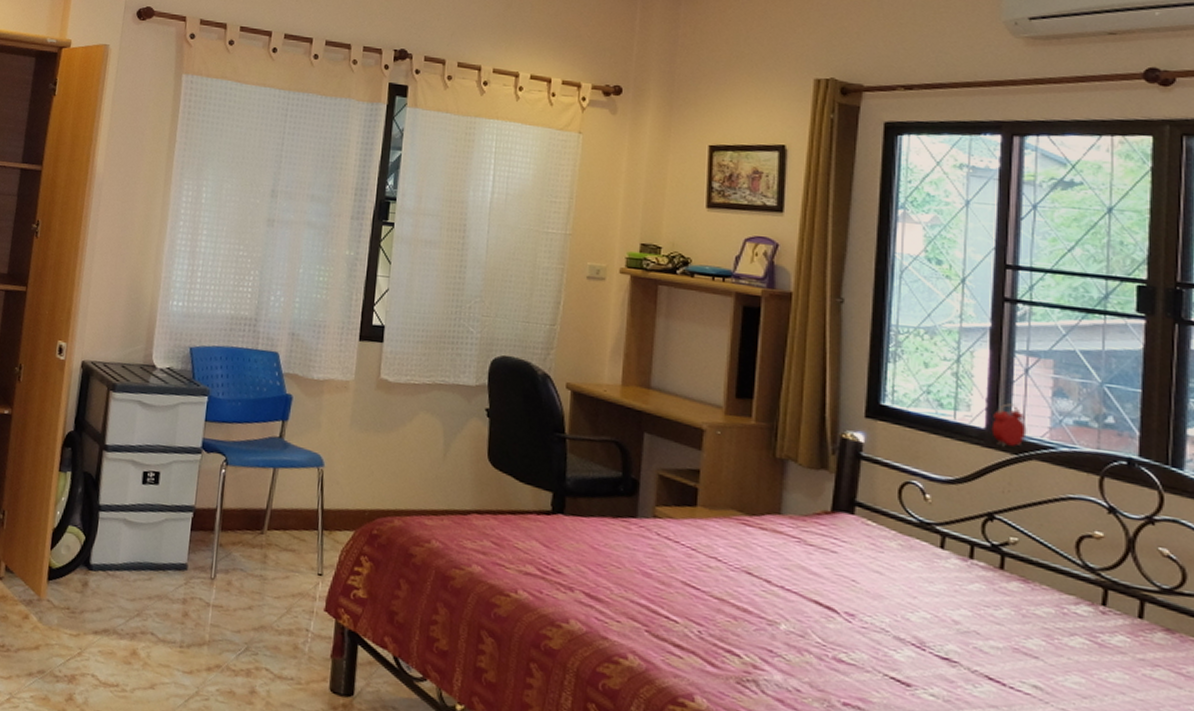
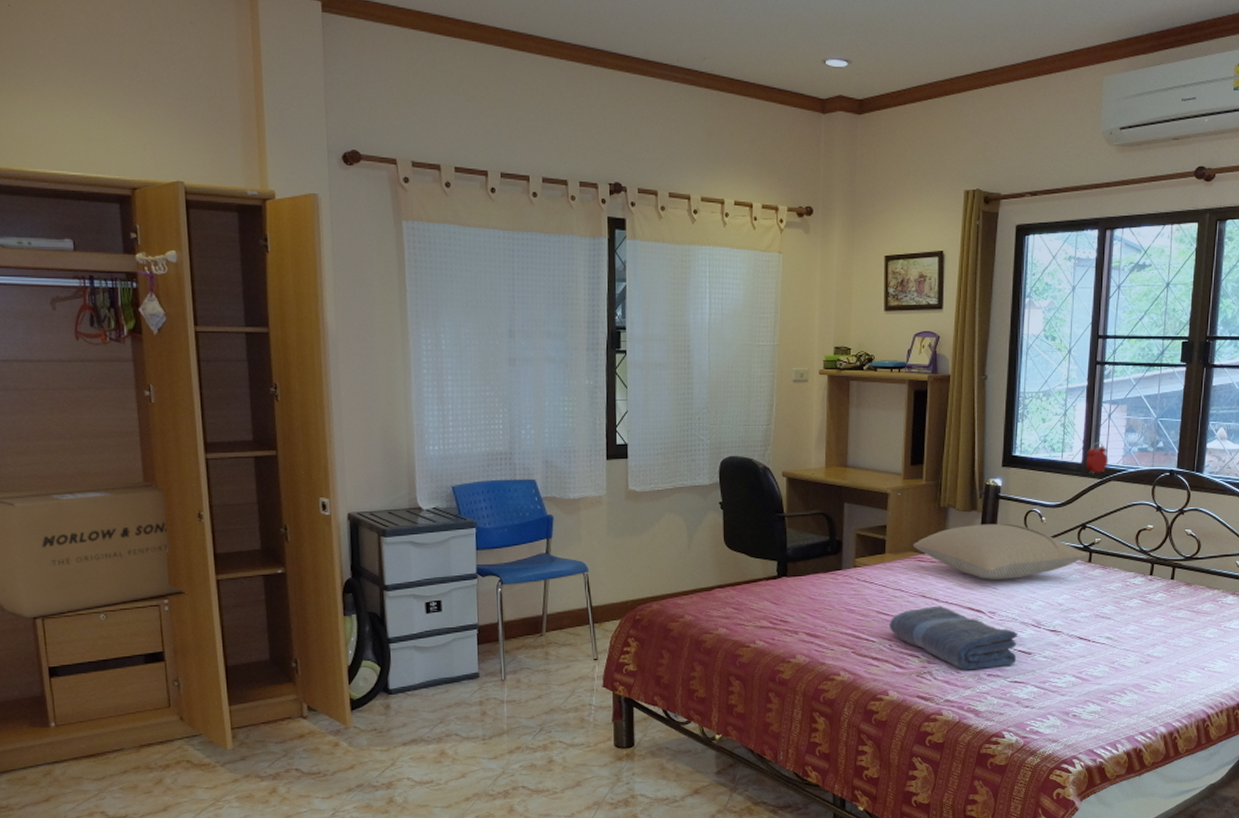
towel: none [698,587,890,697] -> present [889,606,1018,670]
pillow: none [735,487,999,574] -> present [912,523,1088,579]

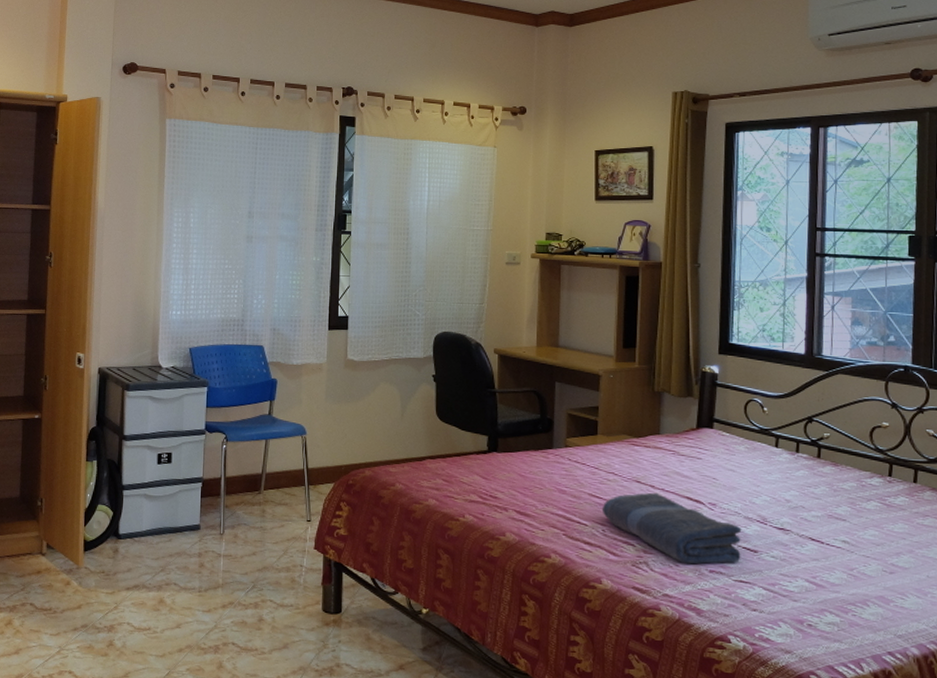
pillow: present [912,523,1088,579] -> none [626,411,817,470]
alarm clock: present [1086,442,1109,474] -> none [809,333,834,366]

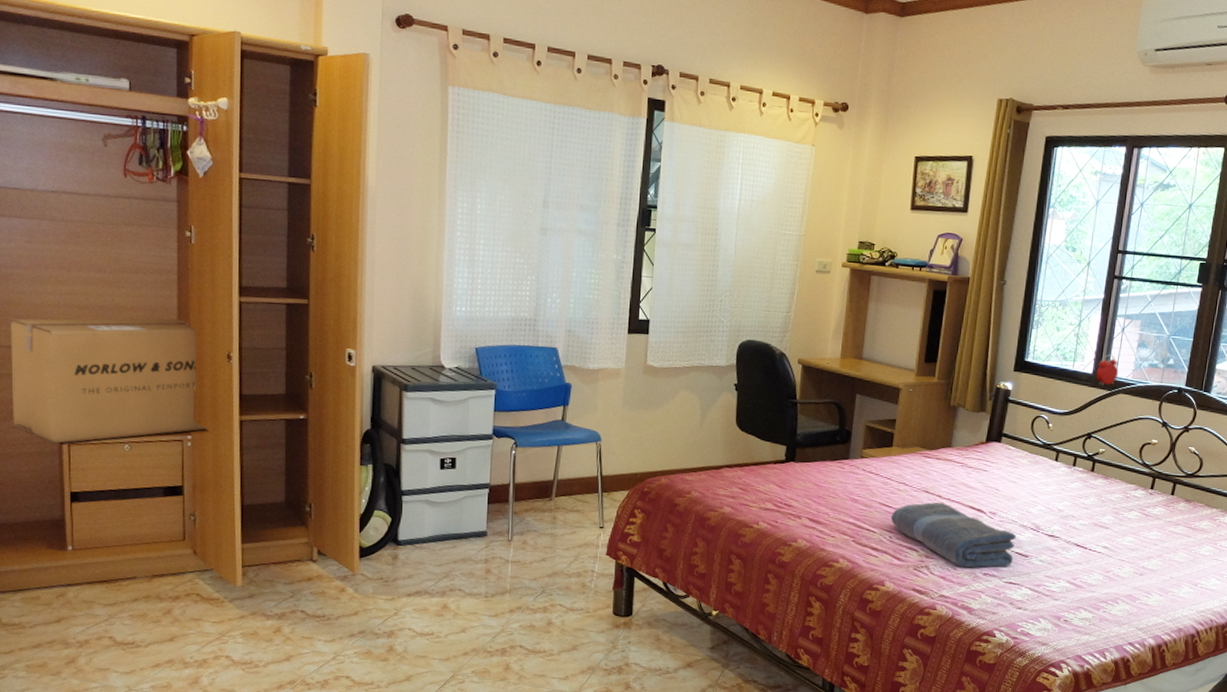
alarm clock: none [809,333,834,366] -> present [1096,354,1119,386]

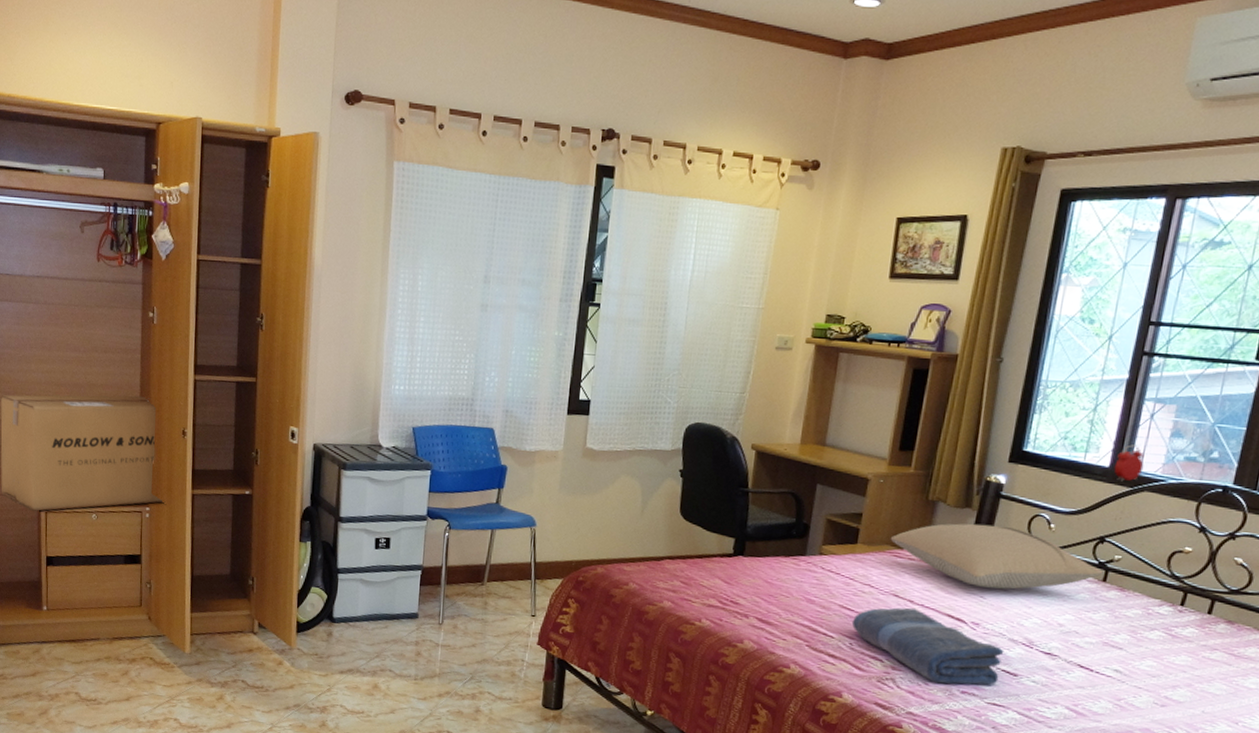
pillow: none [920,425,1091,482] -> present [890,523,1103,590]

